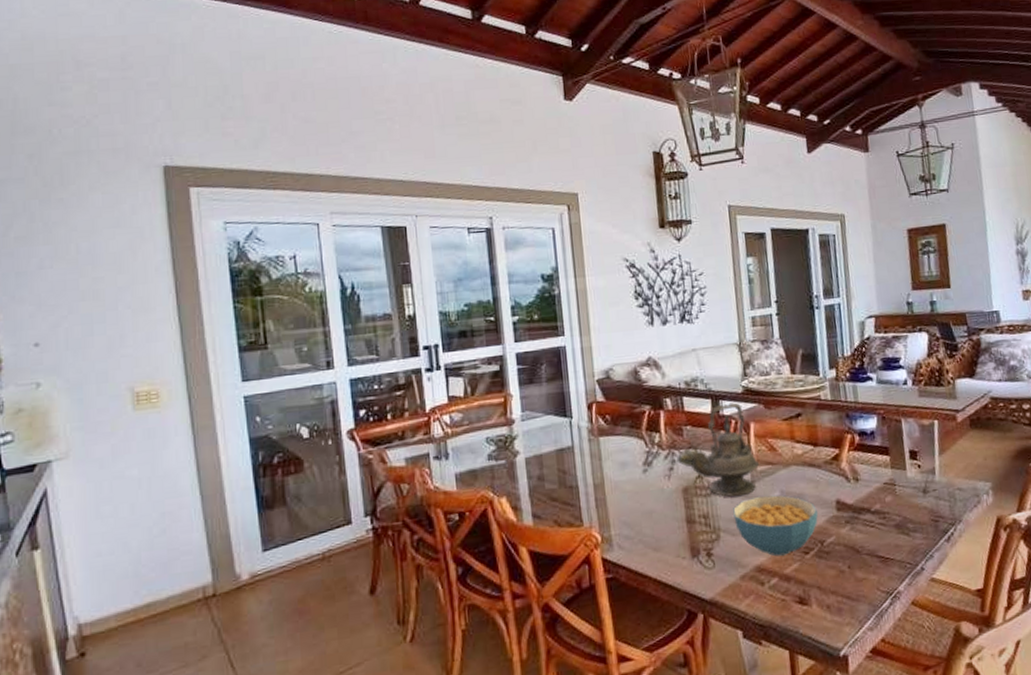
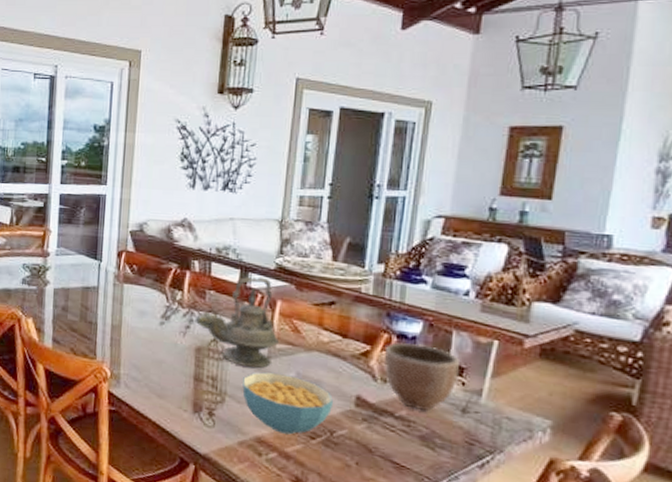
decorative bowl: none [851,437,914,500] -> present [383,341,460,411]

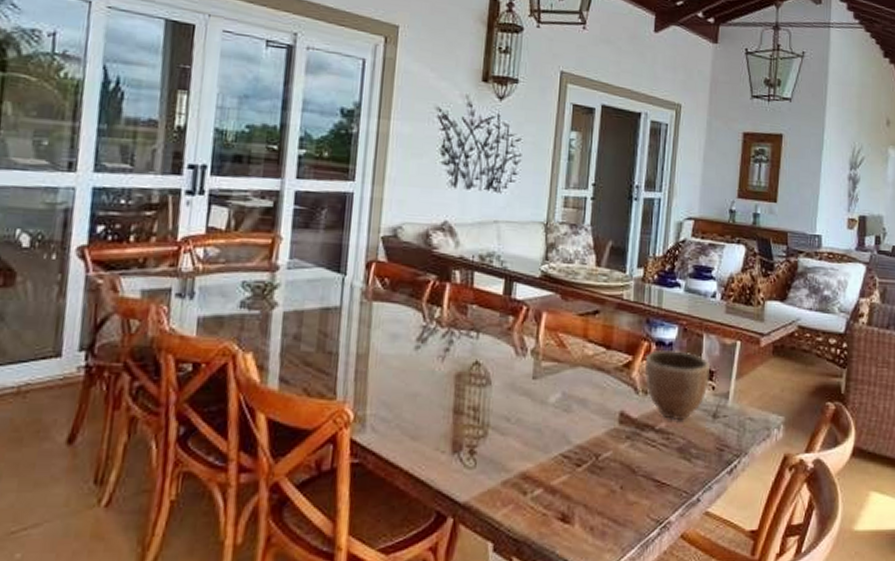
teapot: present [195,277,279,368] -> none [455,286,544,392]
cereal bowl: present [242,372,333,435] -> none [506,396,598,465]

